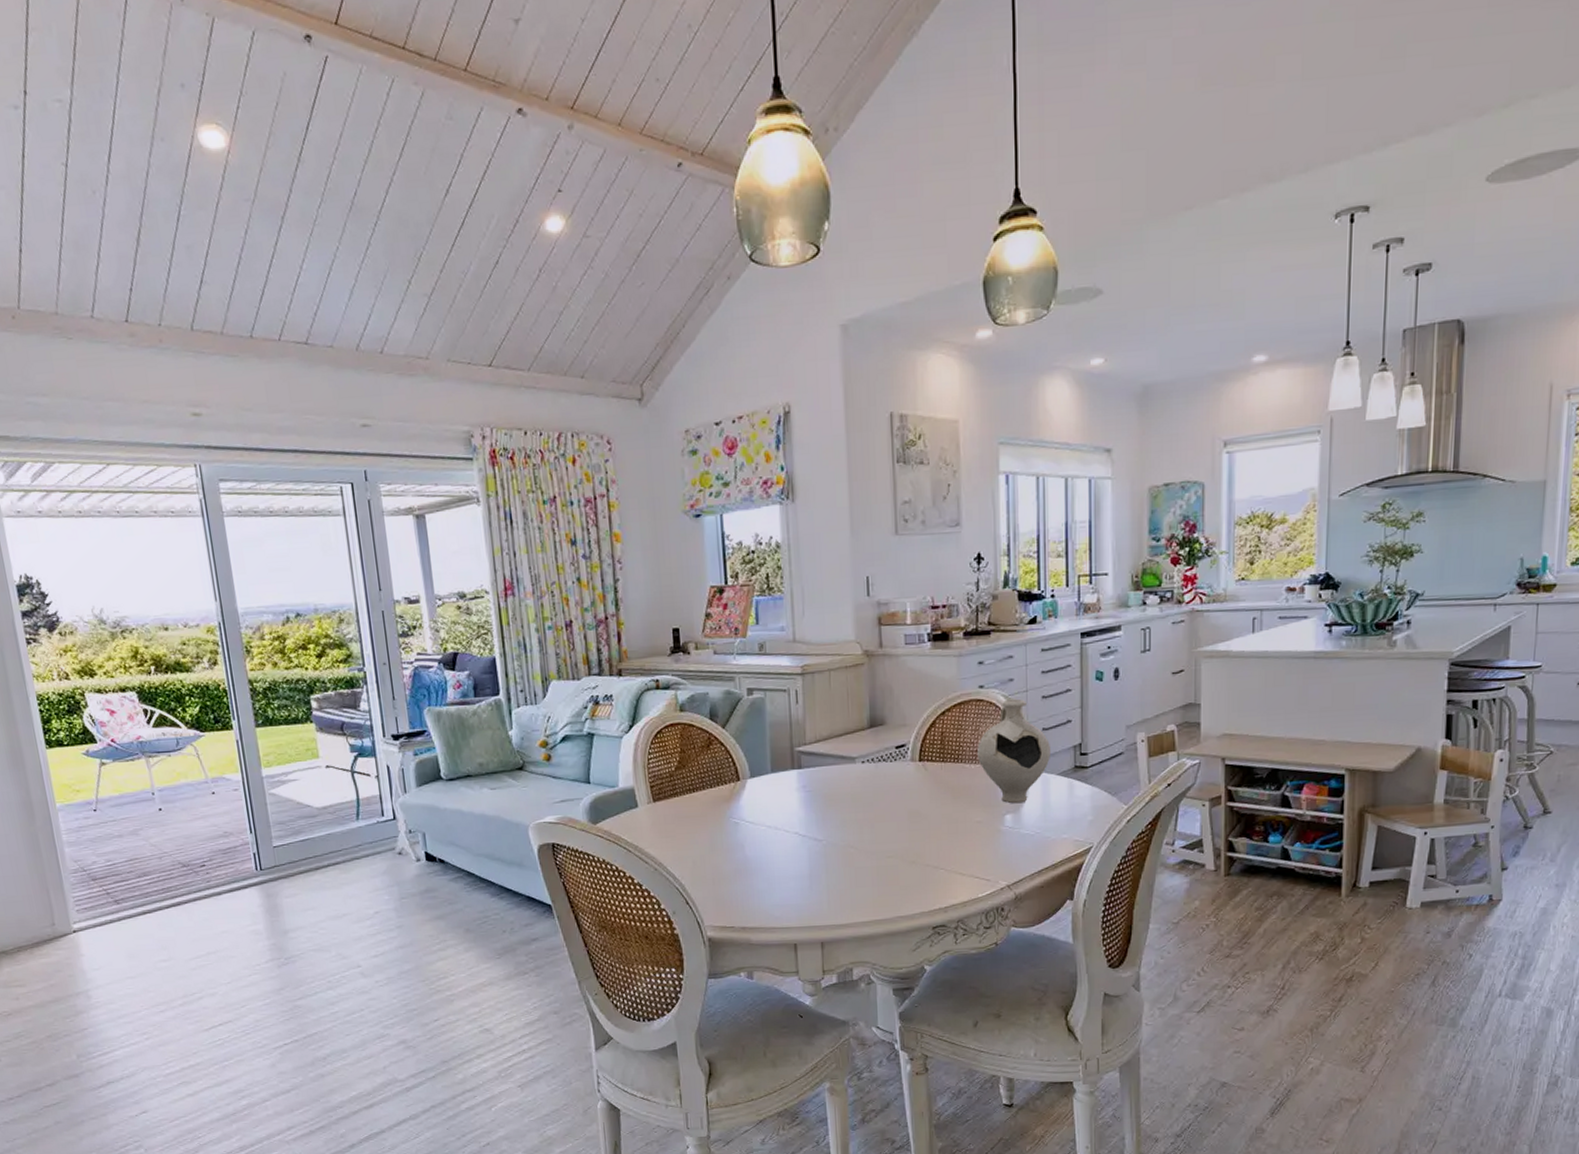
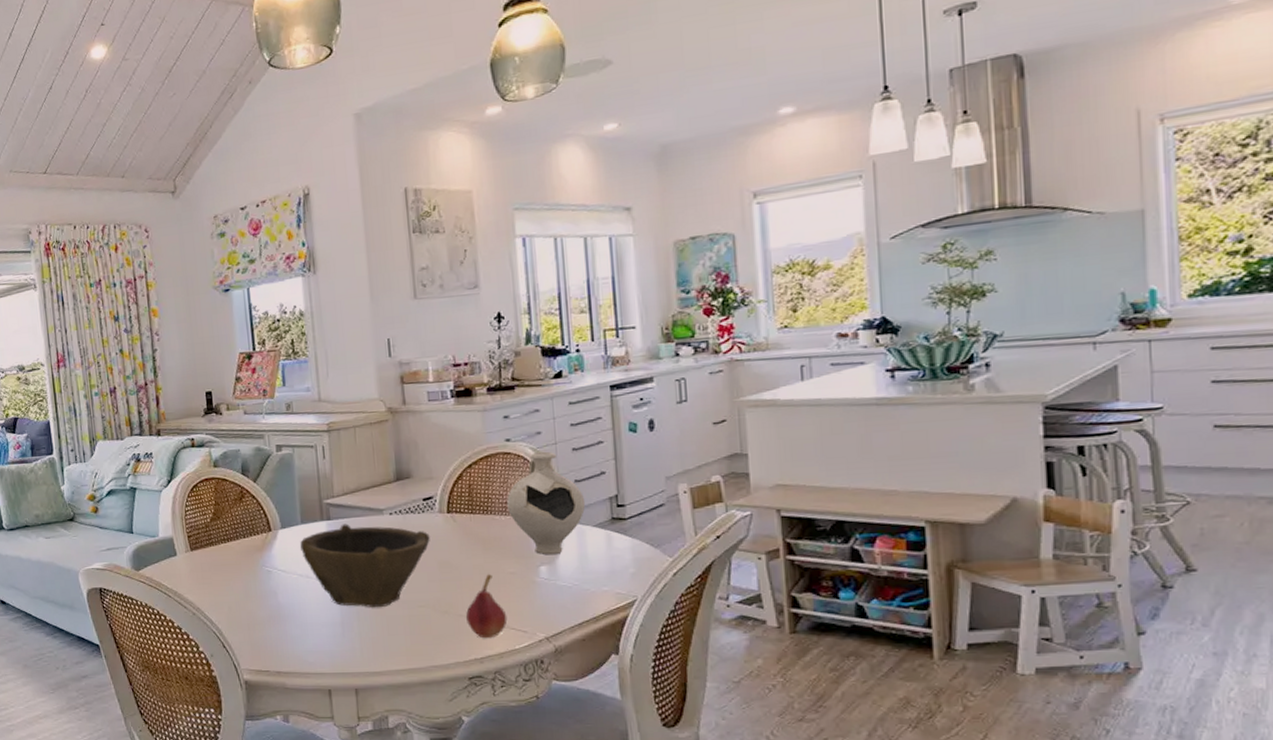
bowl: none [770,772,901,859] -> present [300,523,430,608]
fruit: none [932,823,972,888] -> present [465,574,508,639]

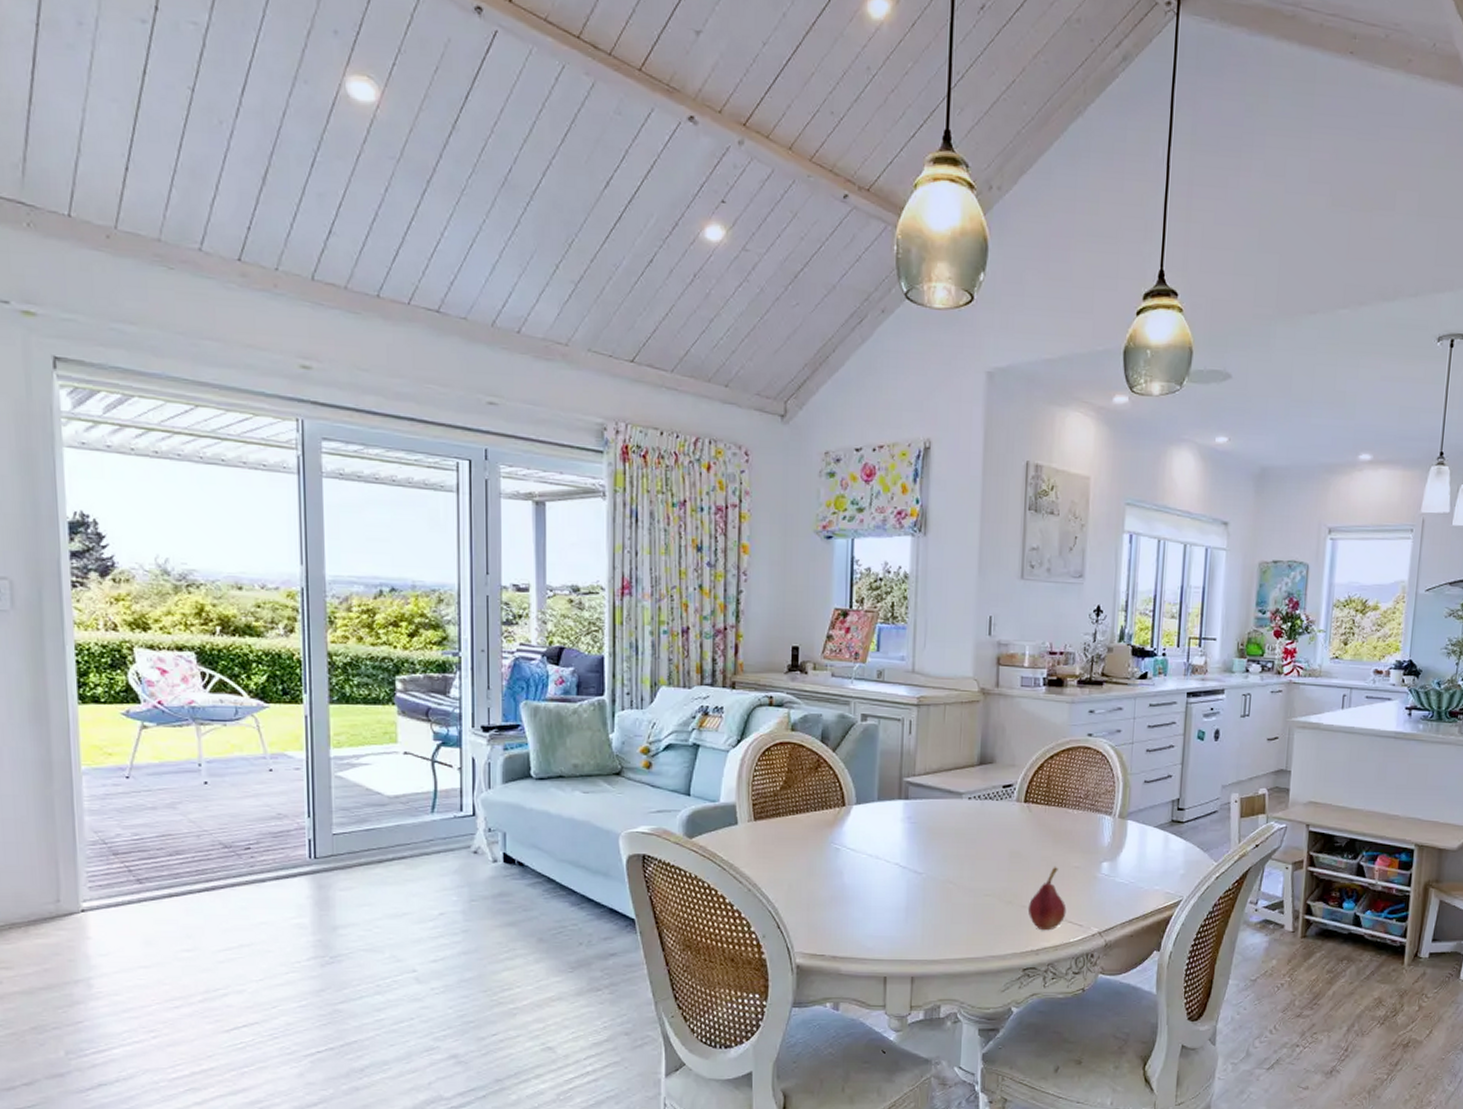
bowl: present [300,523,430,608] -> none [874,804,1005,895]
decorative vase: present [507,451,586,555] -> none [1081,749,1151,852]

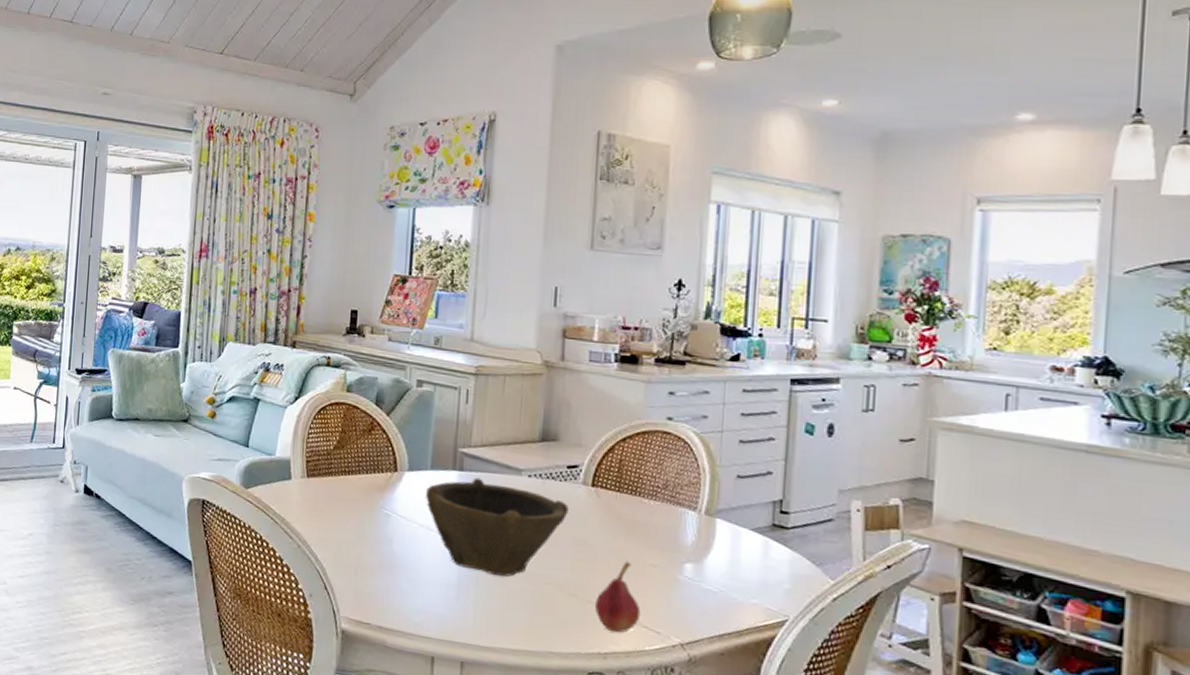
bowl: none [874,804,1005,895] -> present [426,477,569,577]

